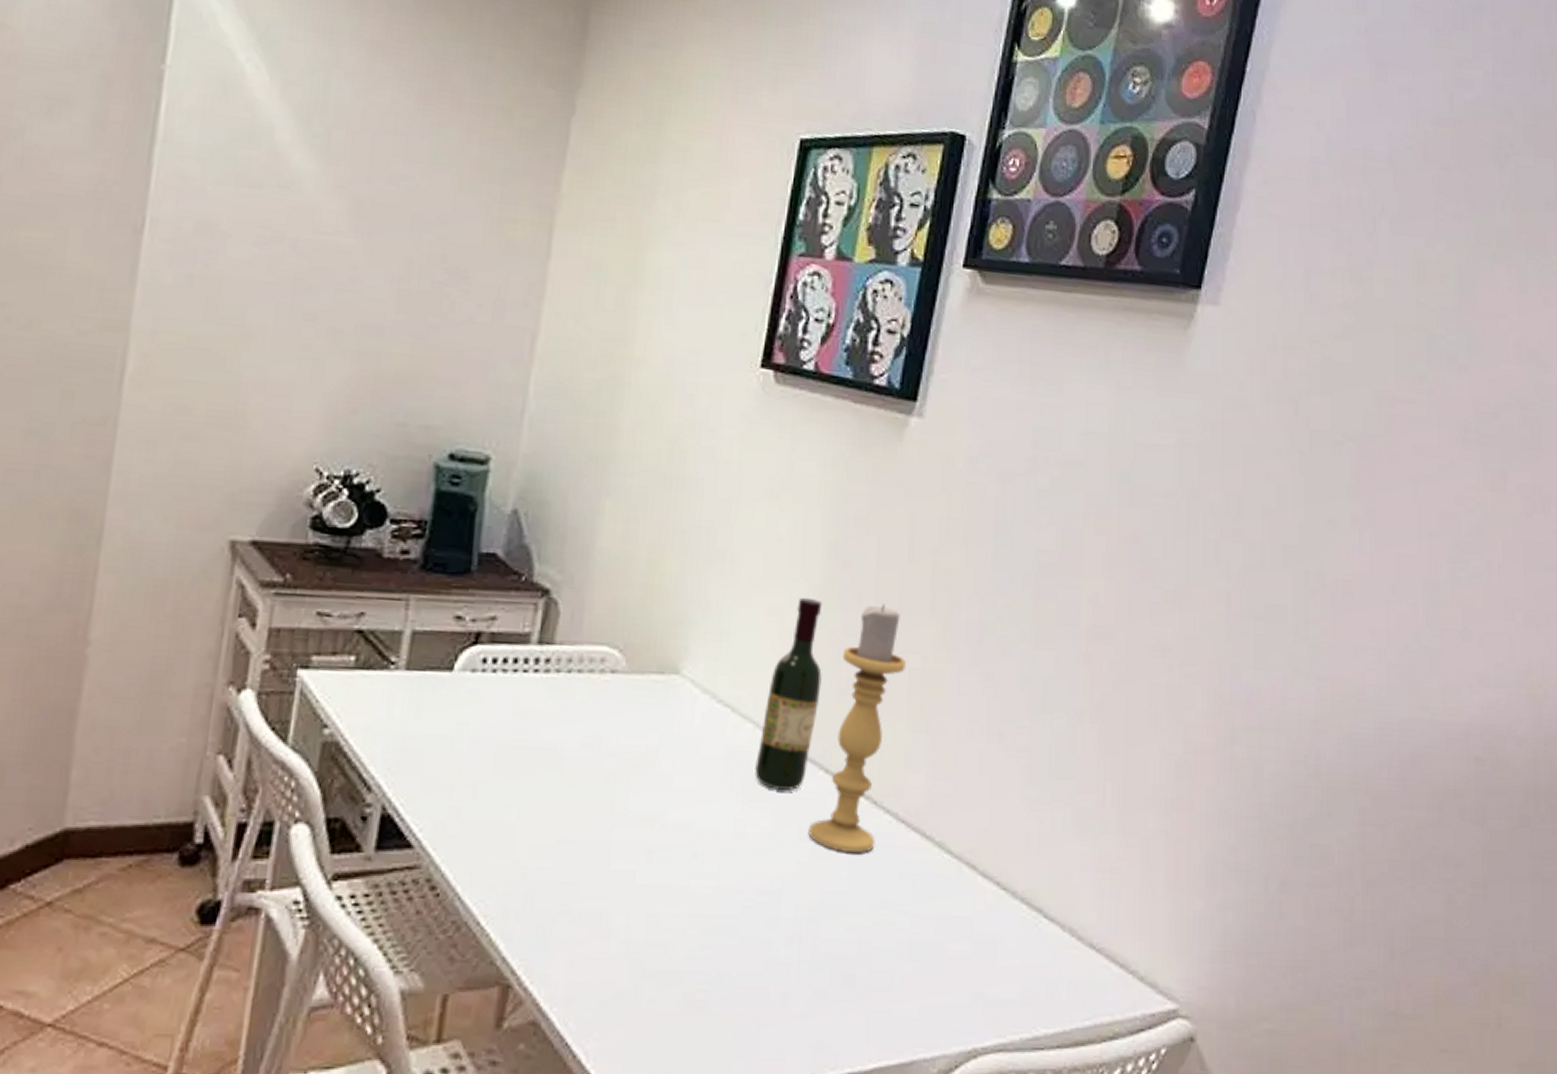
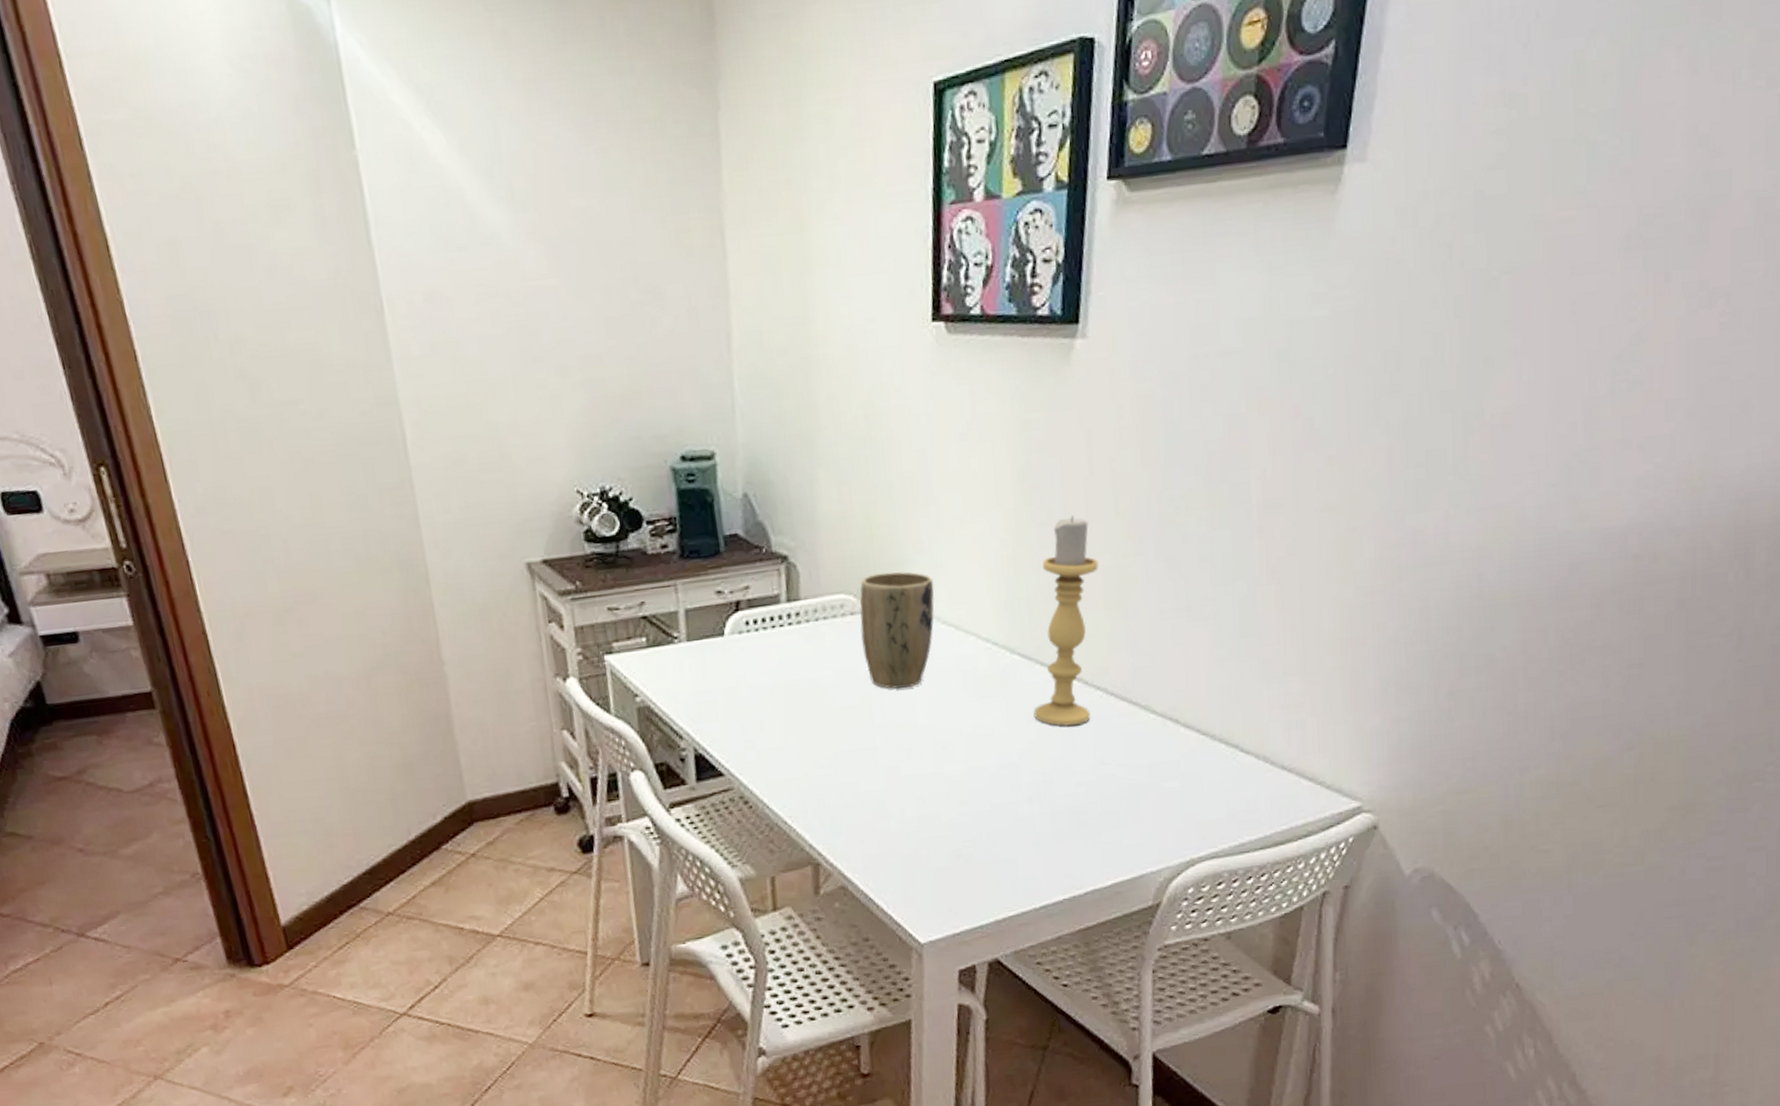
plant pot: none [617,629,716,774] -> present [860,571,935,689]
wine bottle: present [755,597,823,791] -> none [982,522,1028,687]

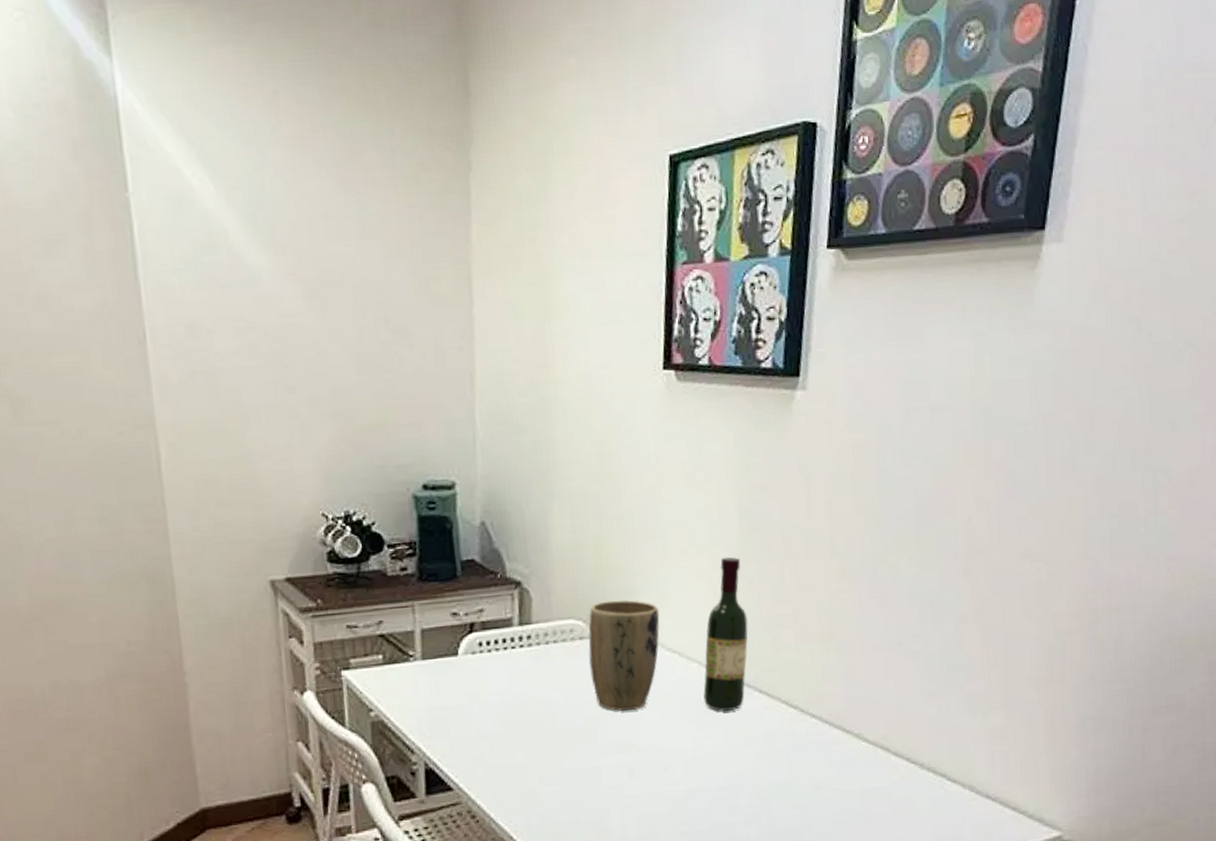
wine bottle: none [982,522,1028,687] -> present [703,557,748,712]
candle holder: present [1034,515,1099,726] -> none [752,553,815,752]

